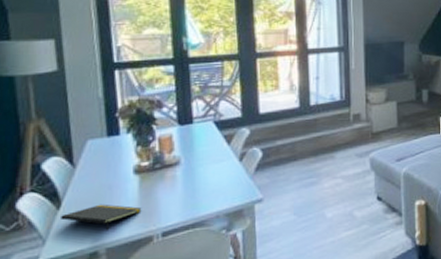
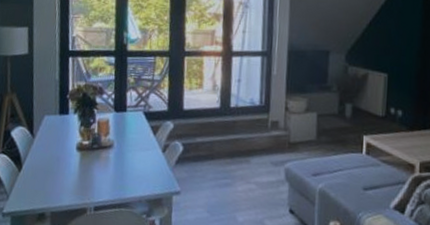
notepad: present [61,204,142,231] -> none [21,172,80,197]

